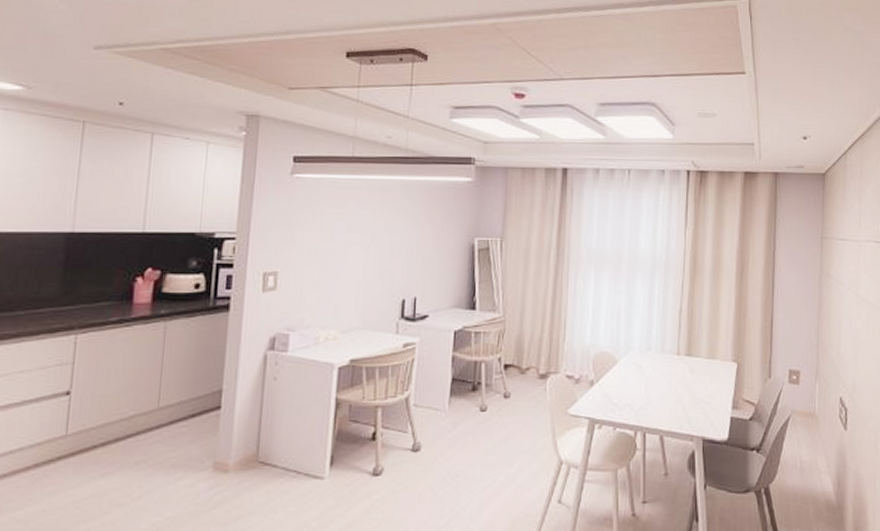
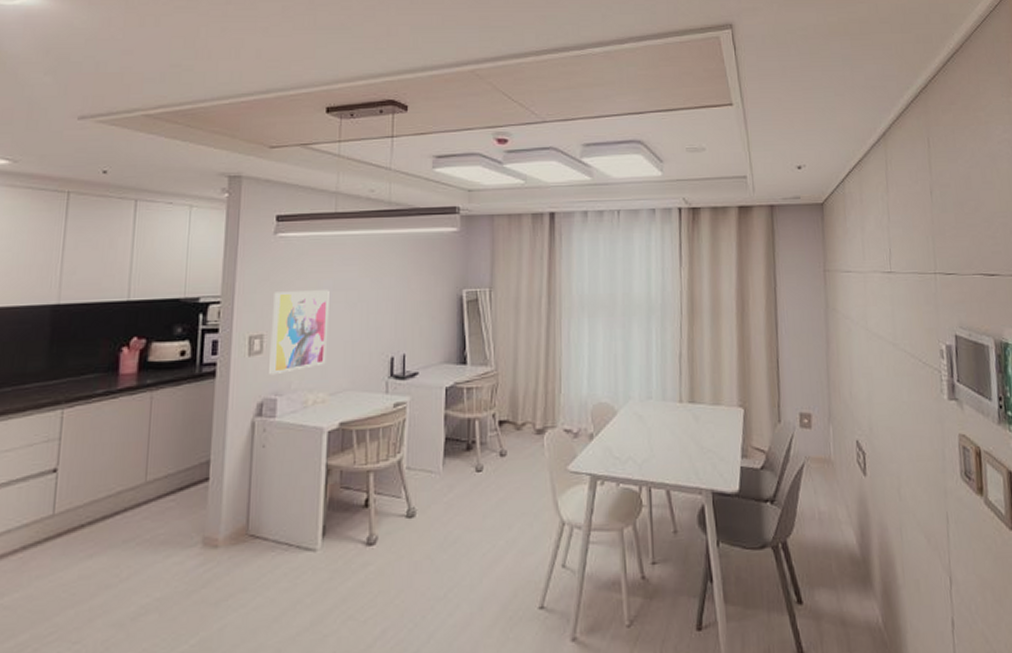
wall art: none [282,231,344,312] -> present [269,290,329,375]

